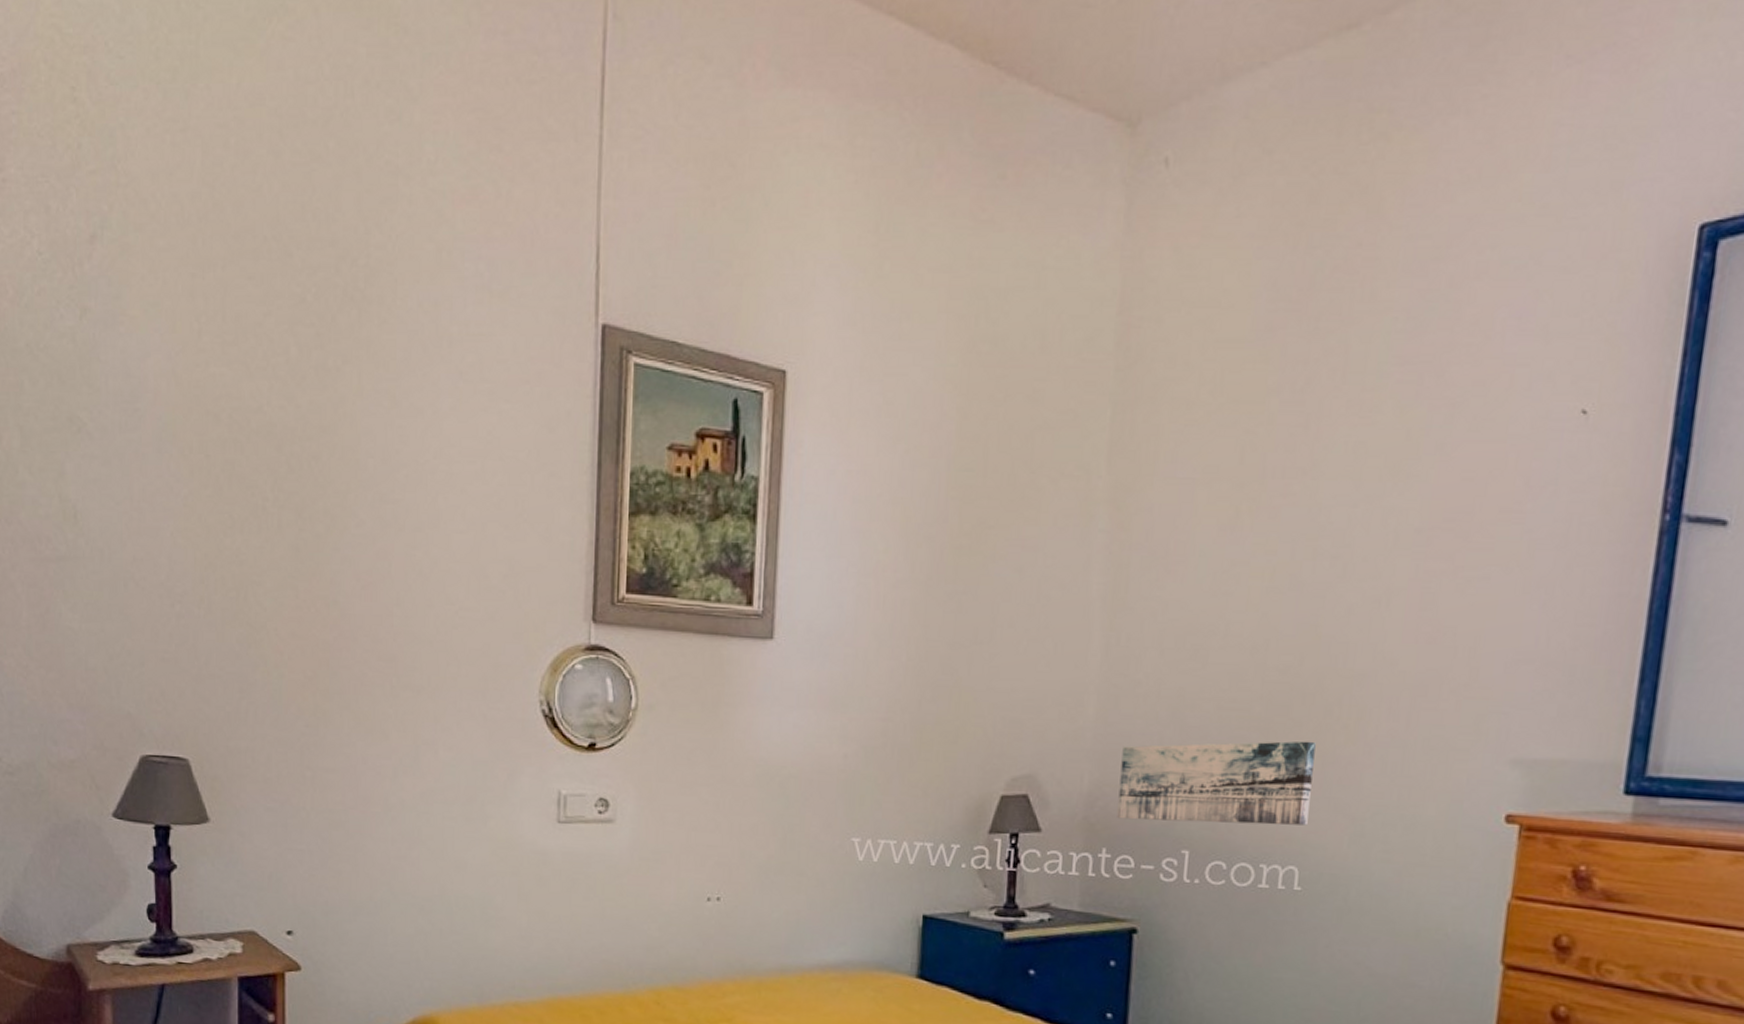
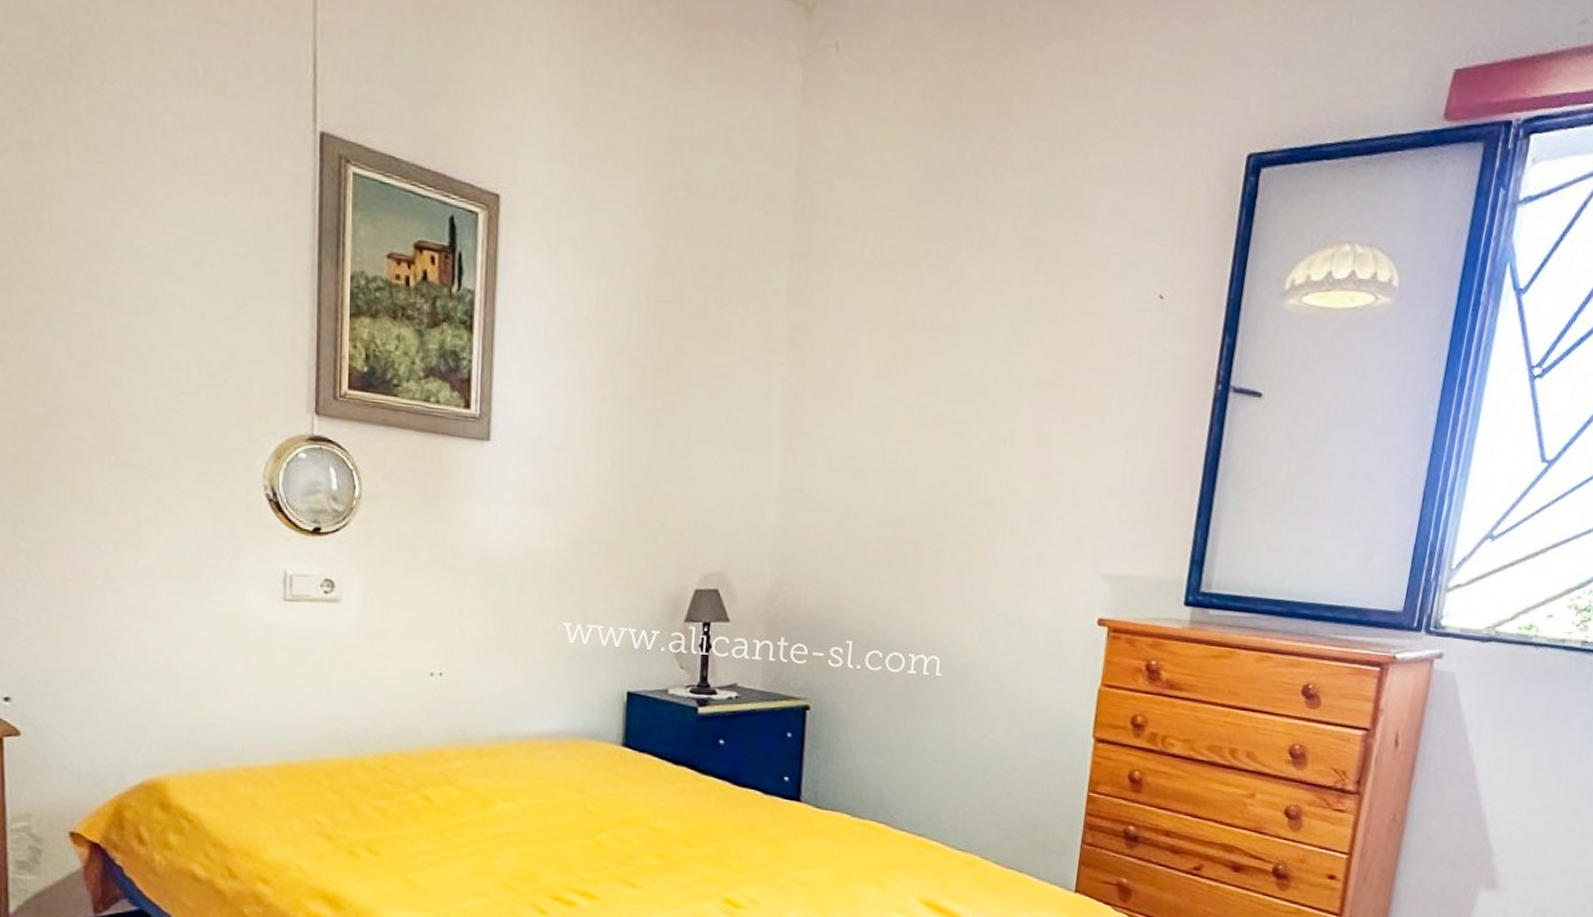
wall art: present [1117,741,1316,826] -> none [793,551,954,623]

